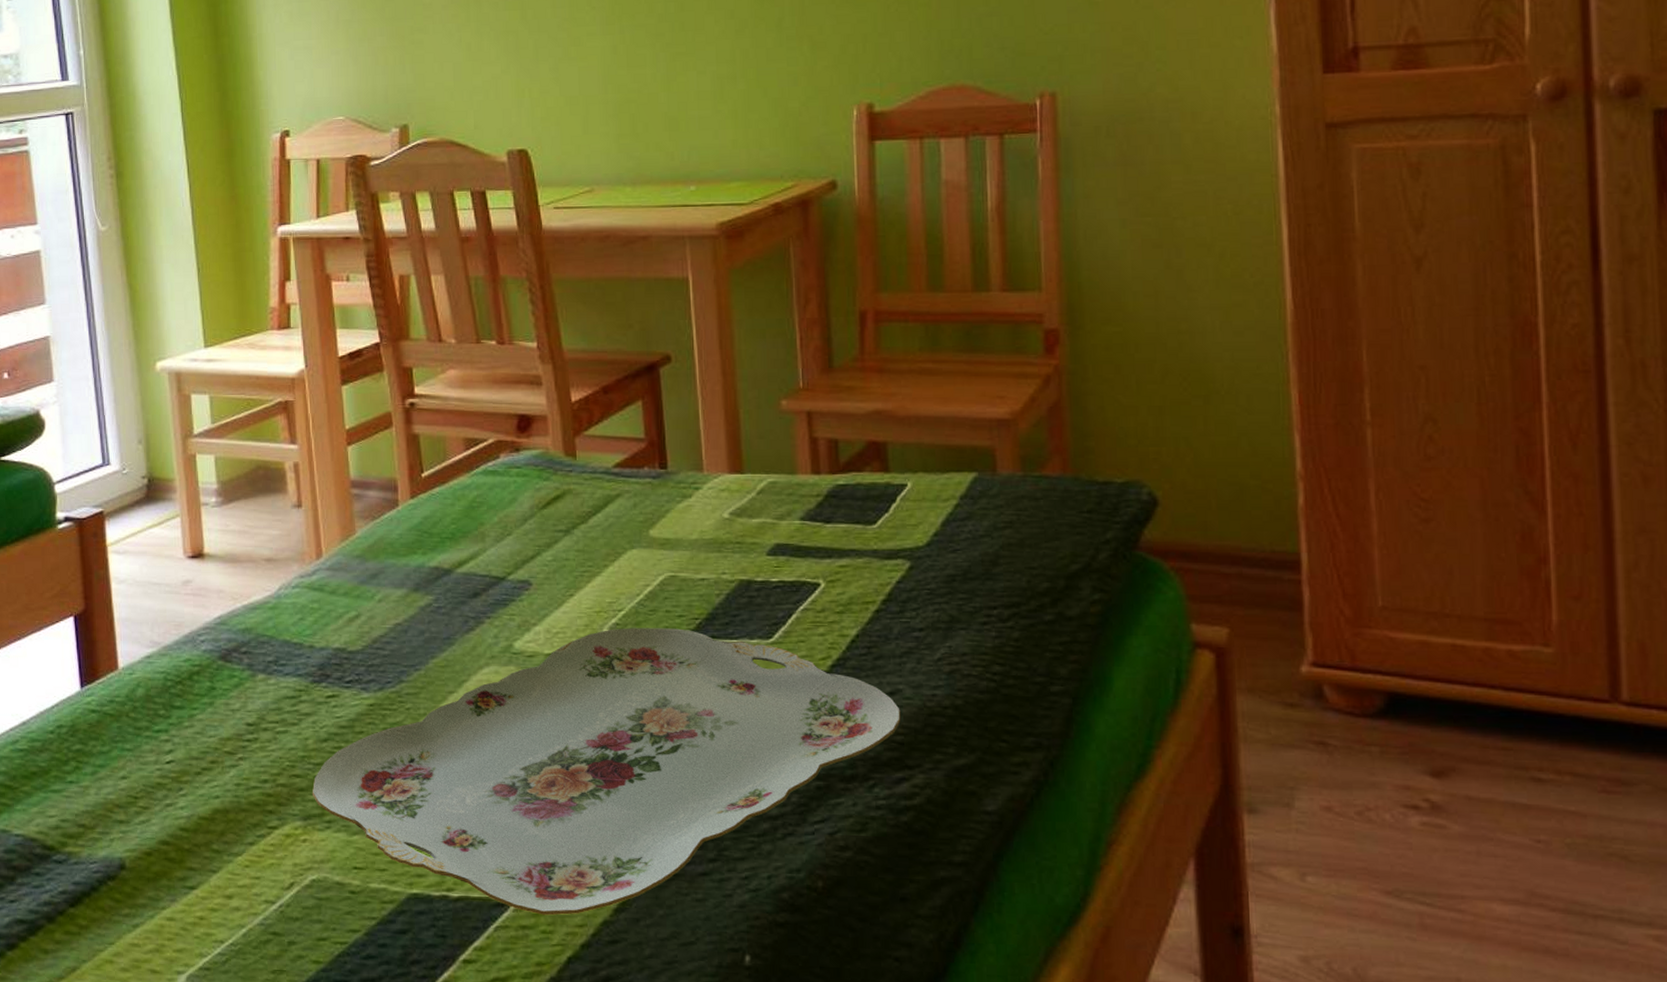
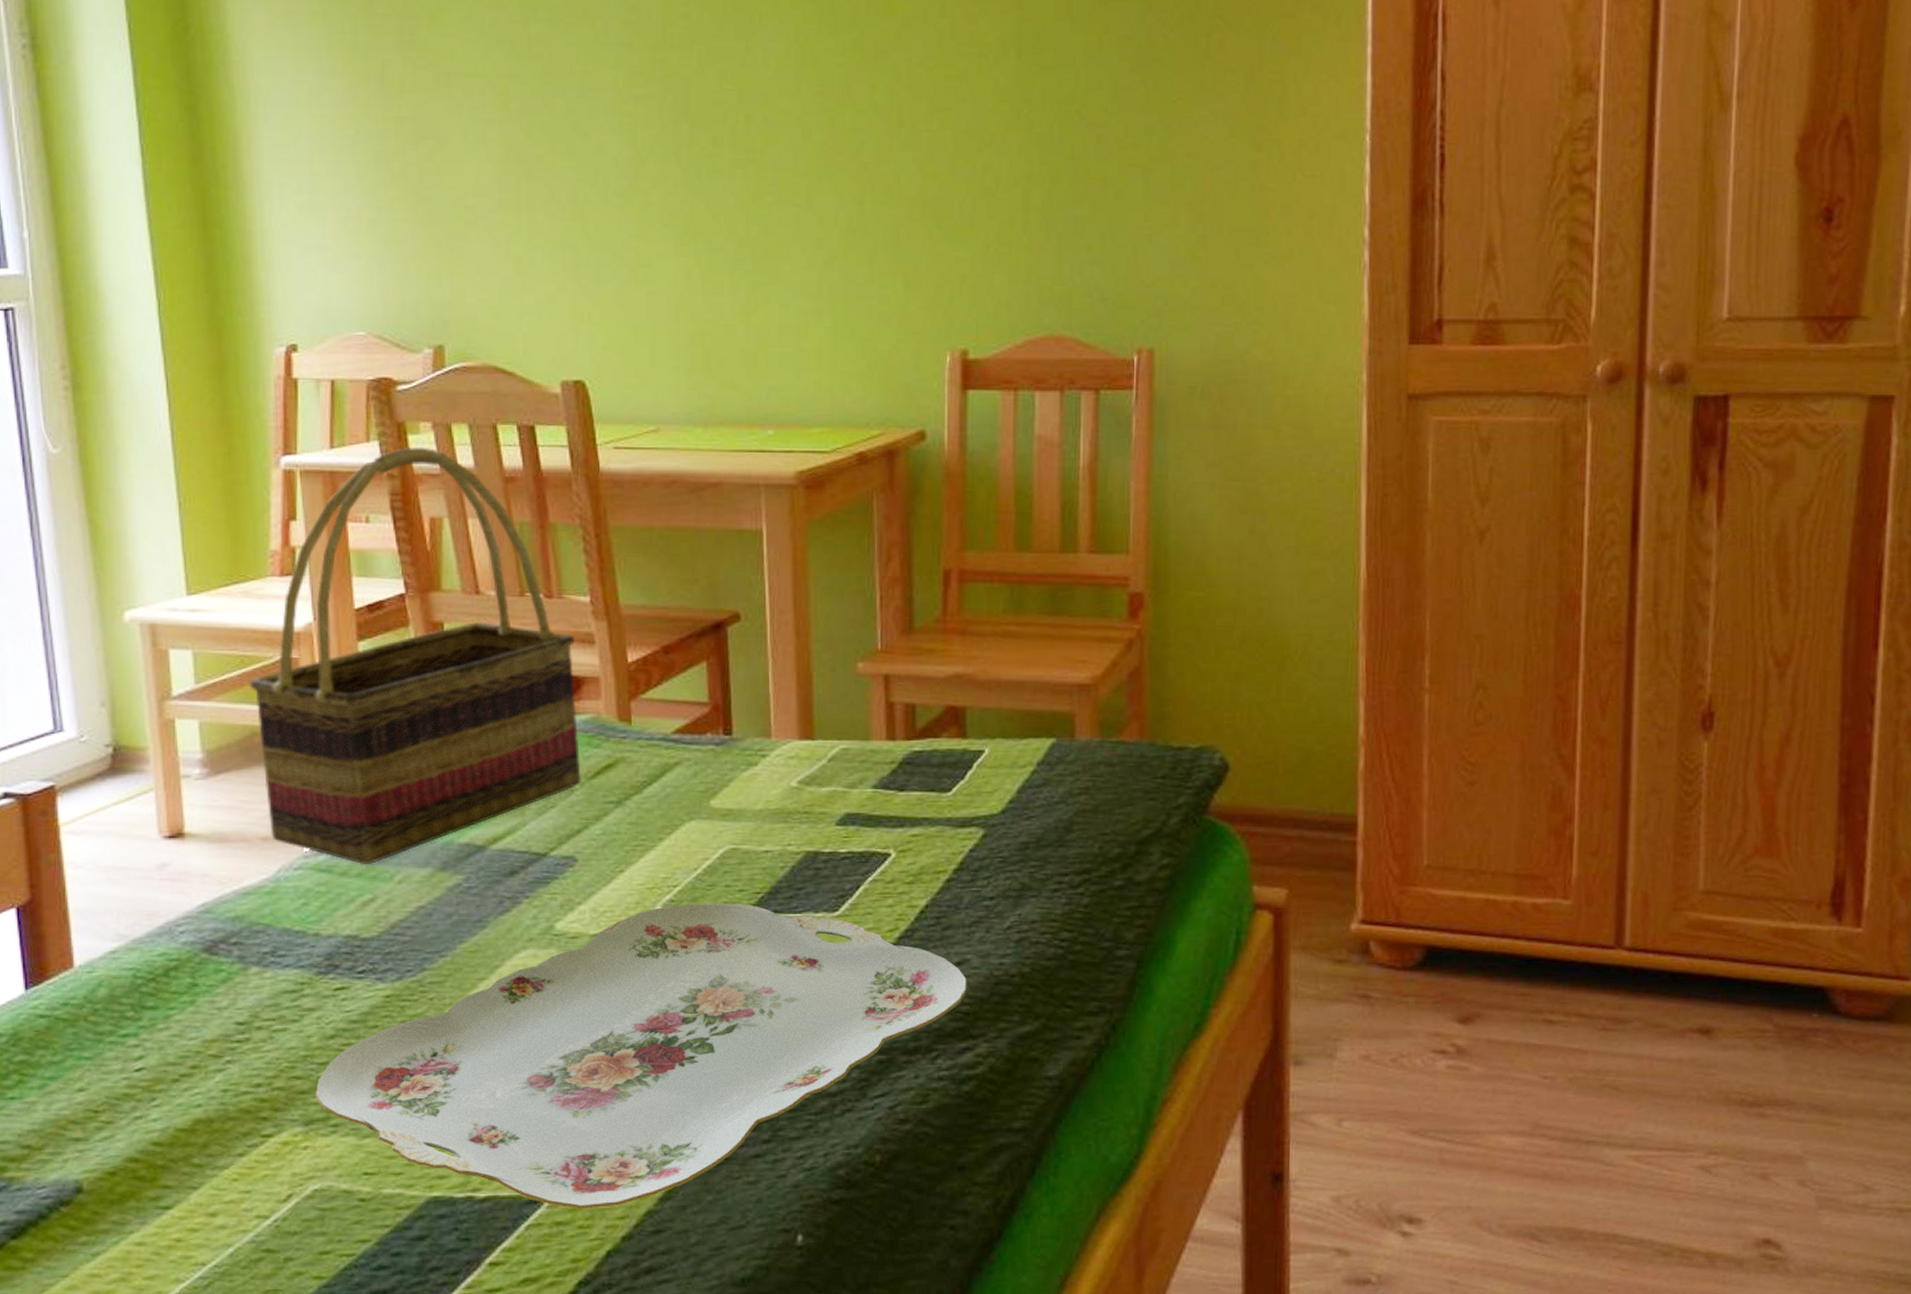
woven basket: none [254,213,534,585] -> present [249,446,581,865]

